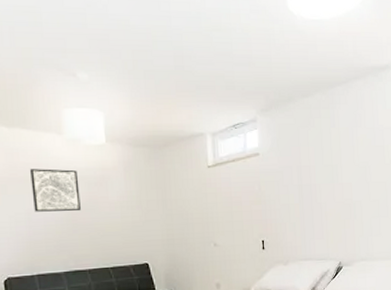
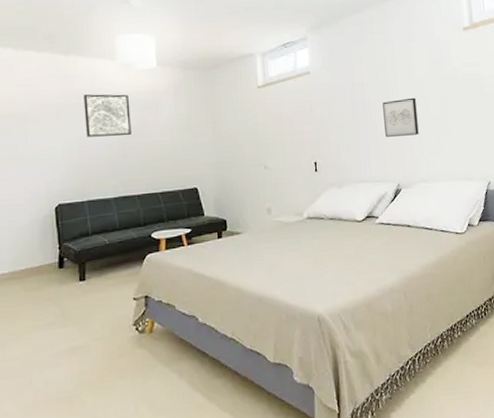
wall art: none [328,181,361,218] -> present [382,97,419,137]

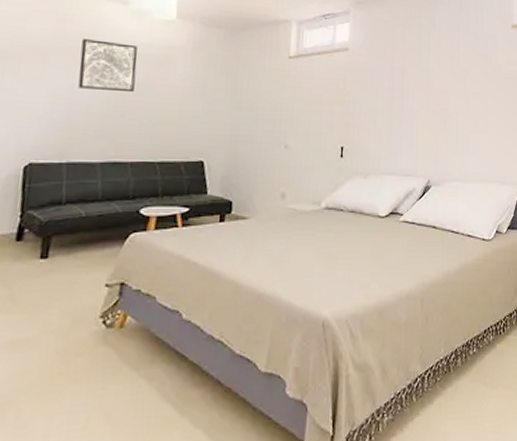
wall art: present [382,97,419,137] -> none [421,90,456,130]

